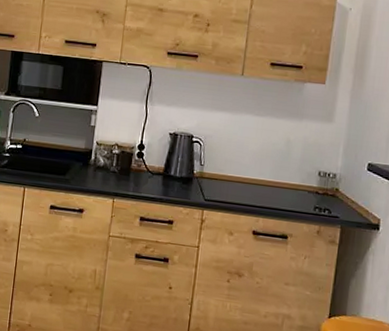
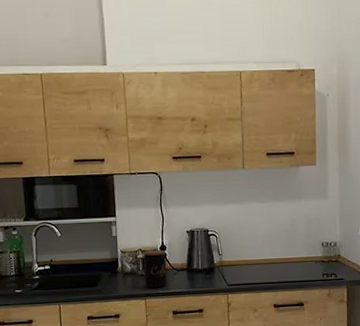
coffee jar: none [116,147,143,190] -> present [144,250,167,289]

